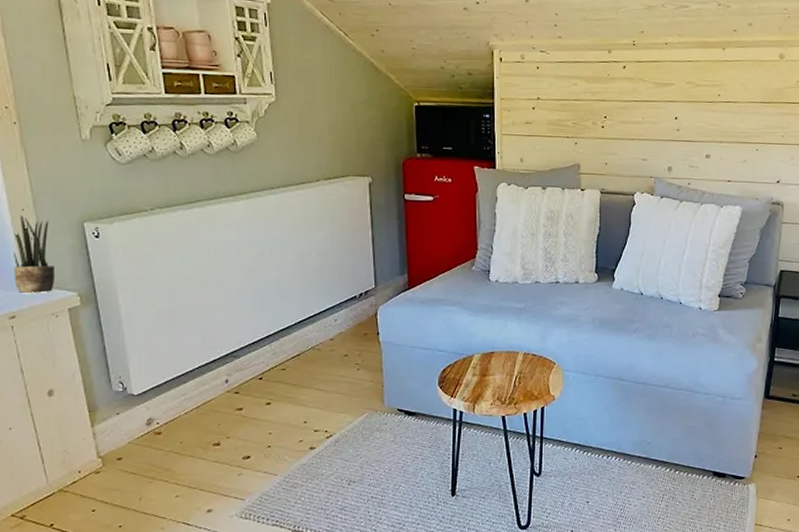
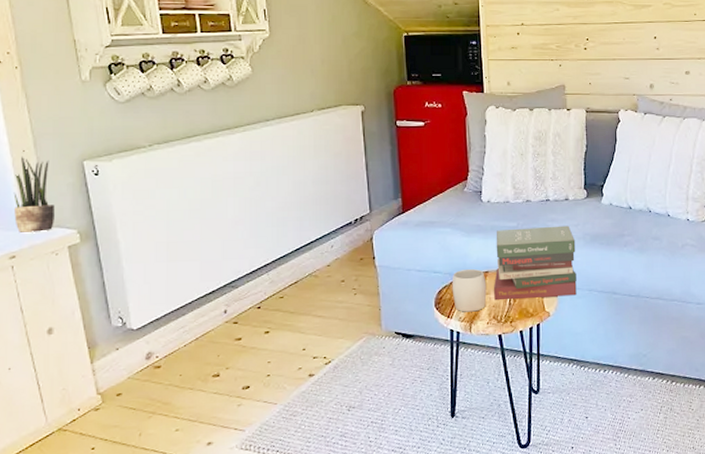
mug: none [456,348,492,392] -> present [452,268,487,312]
books: none [498,309,584,382] -> present [493,225,577,301]

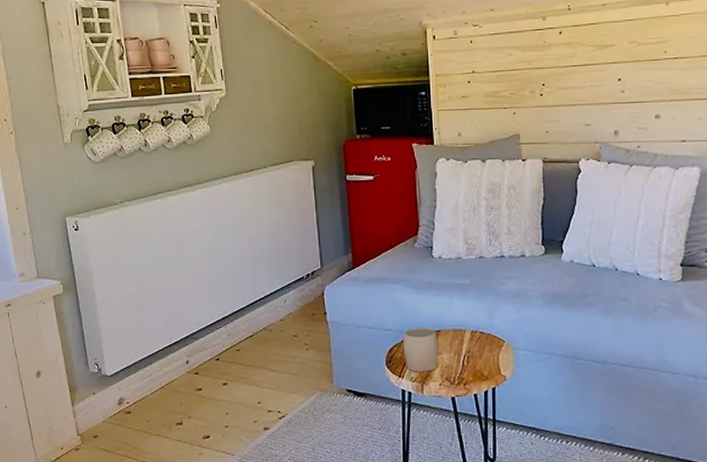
potted plant: present [13,156,55,233] -> none [9,213,42,283]
books: present [493,225,577,301] -> none [445,284,535,361]

